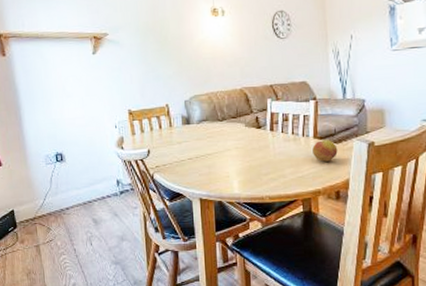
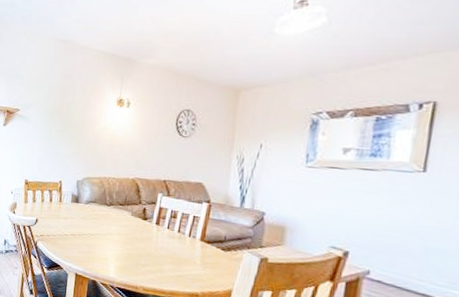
fruit: present [312,140,338,162] -> none [196,244,225,268]

